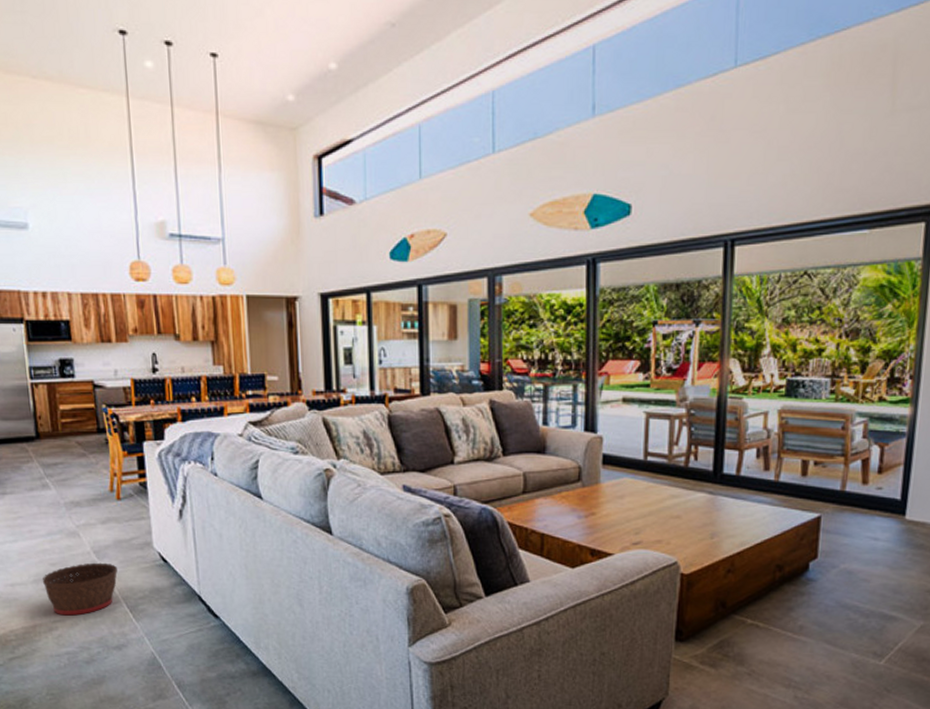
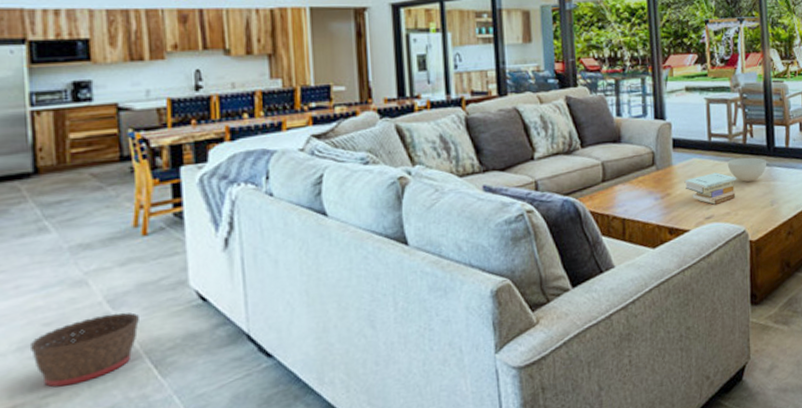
books: none [612,496,673,531] -> present [684,172,737,206]
decorative bowl: none [663,482,711,509] -> present [727,157,767,182]

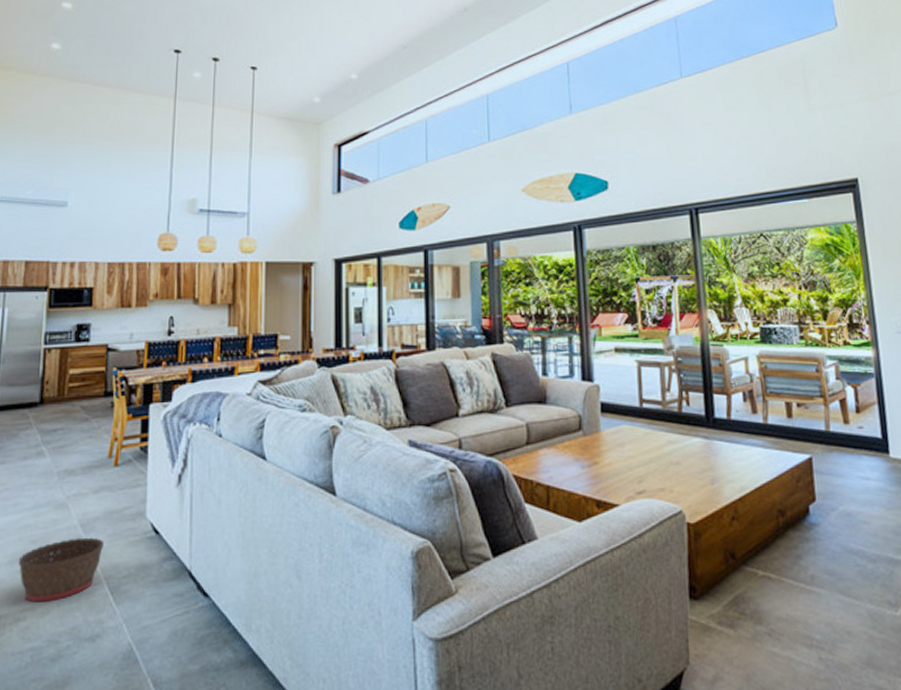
books: present [684,172,737,206] -> none [613,442,672,480]
decorative bowl: present [727,157,767,182] -> none [660,427,706,455]

